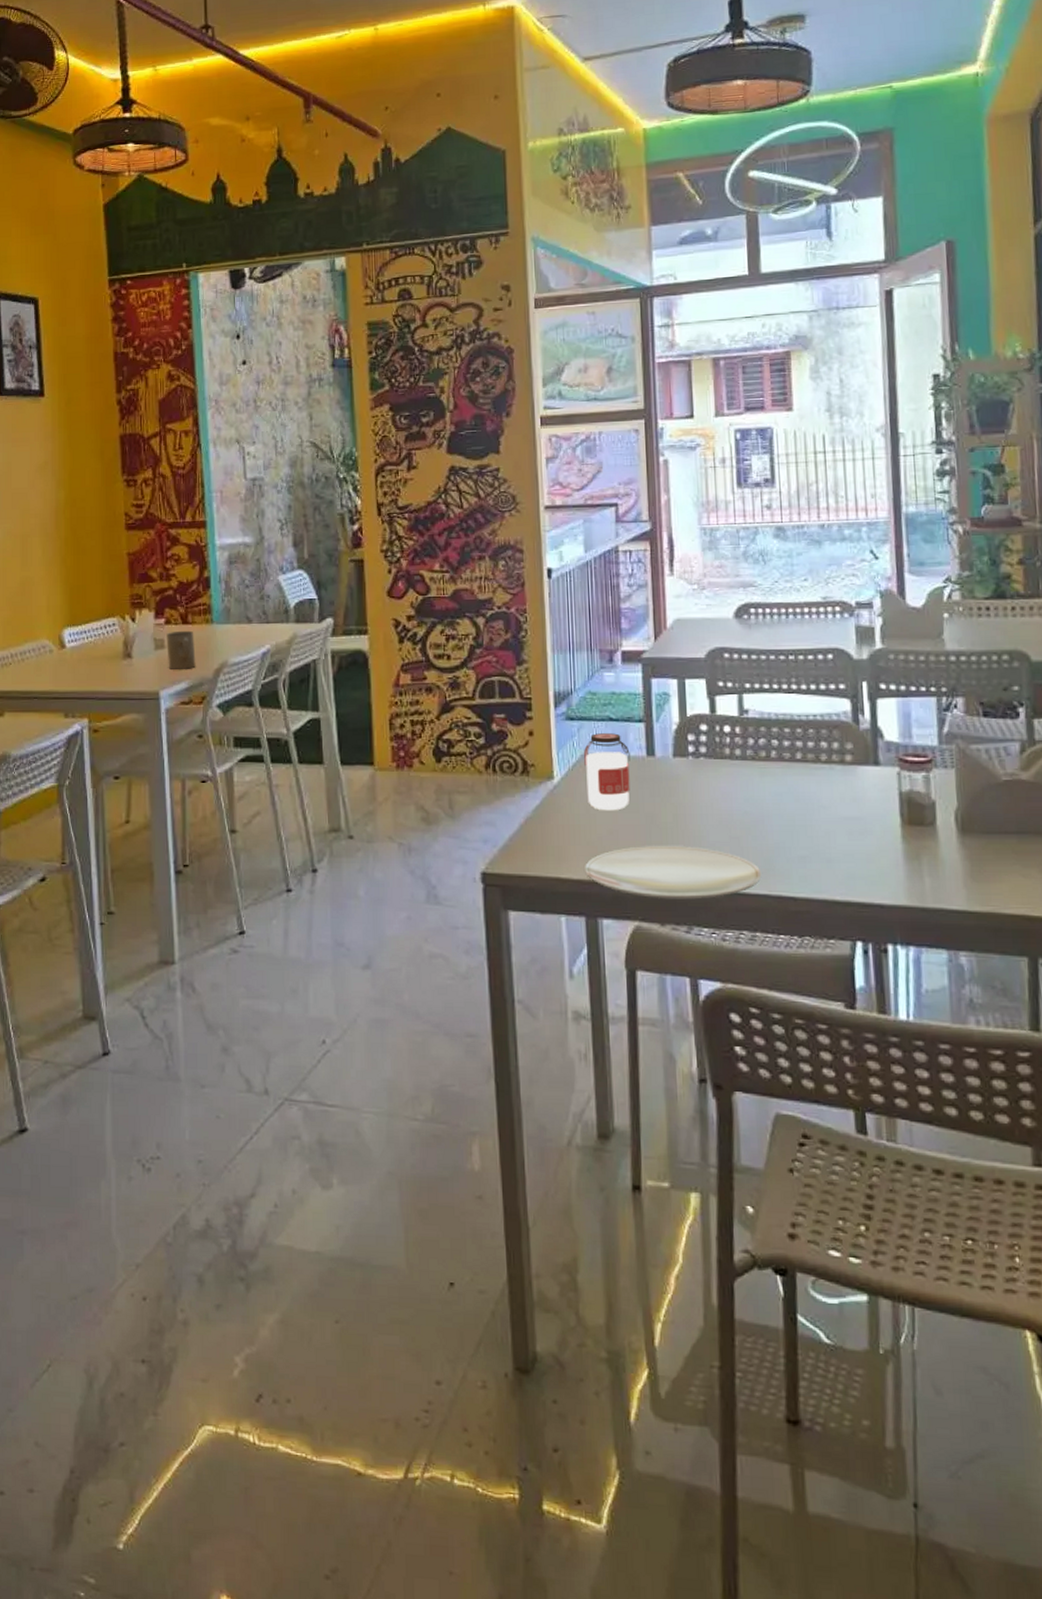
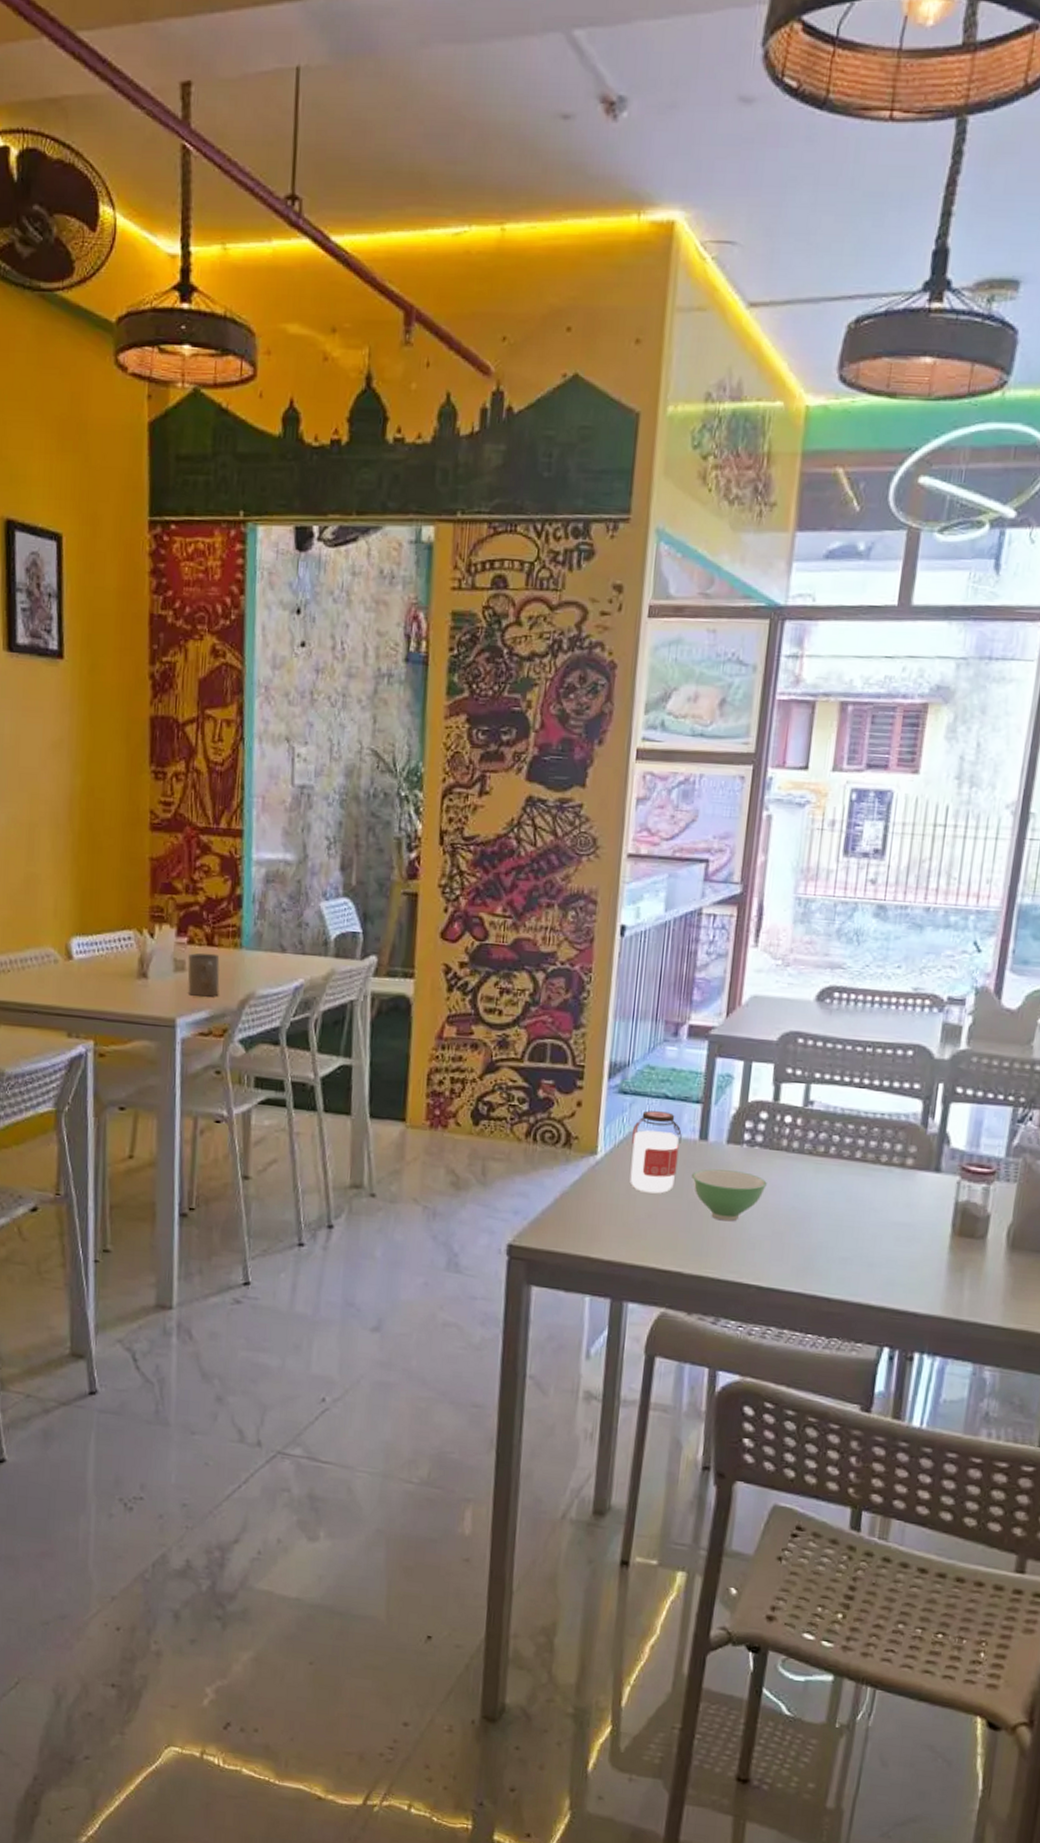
plate: present [585,846,762,900] -> none [617,1232,800,1291]
bowl: none [645,782,717,831] -> present [692,1169,767,1222]

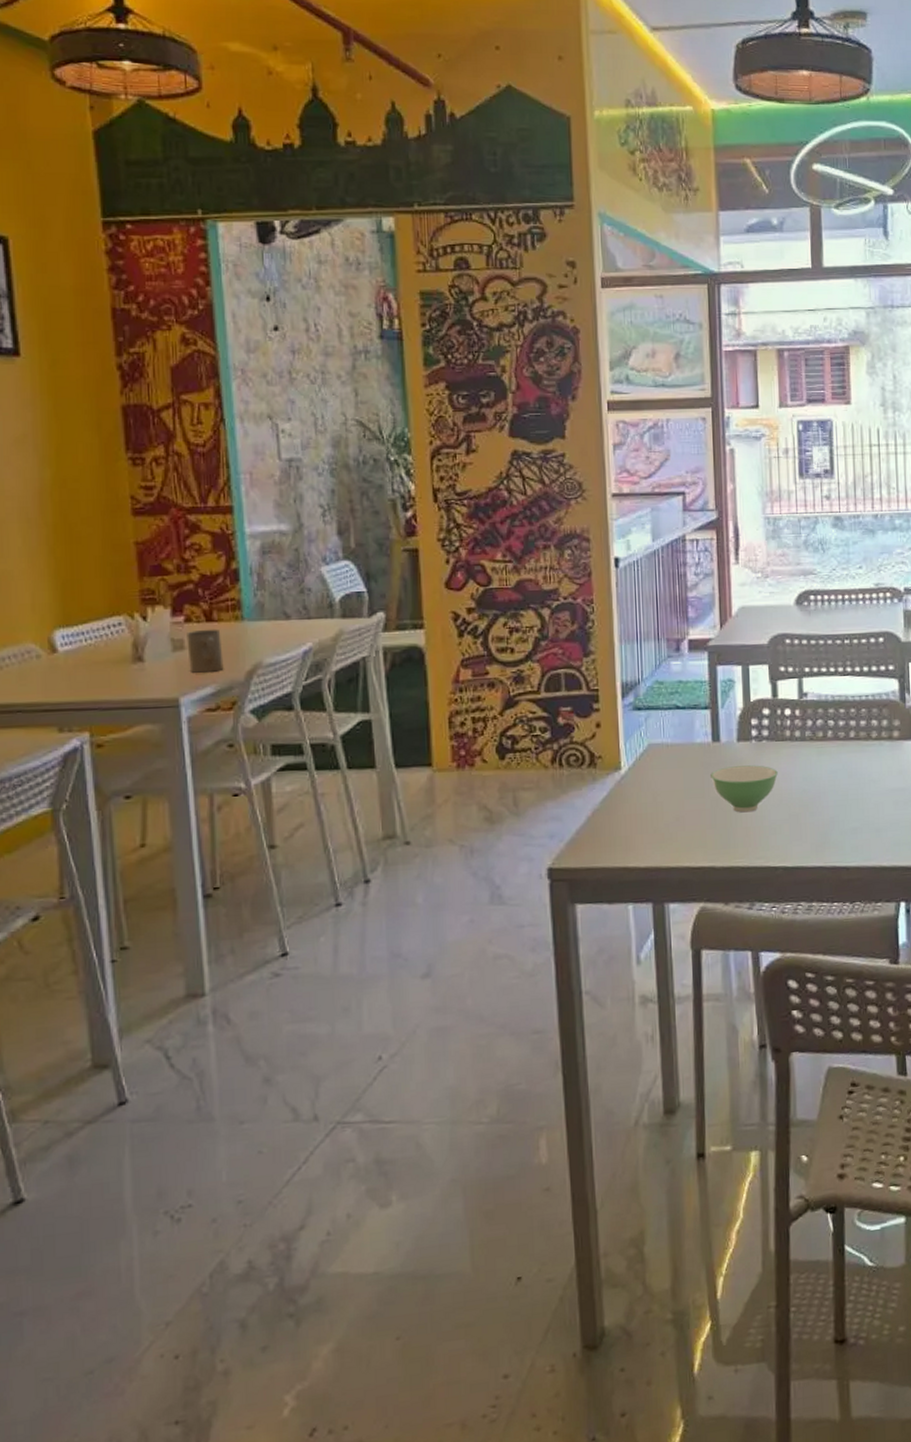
jar: present [630,1110,682,1194] -> none [650,721,696,798]

